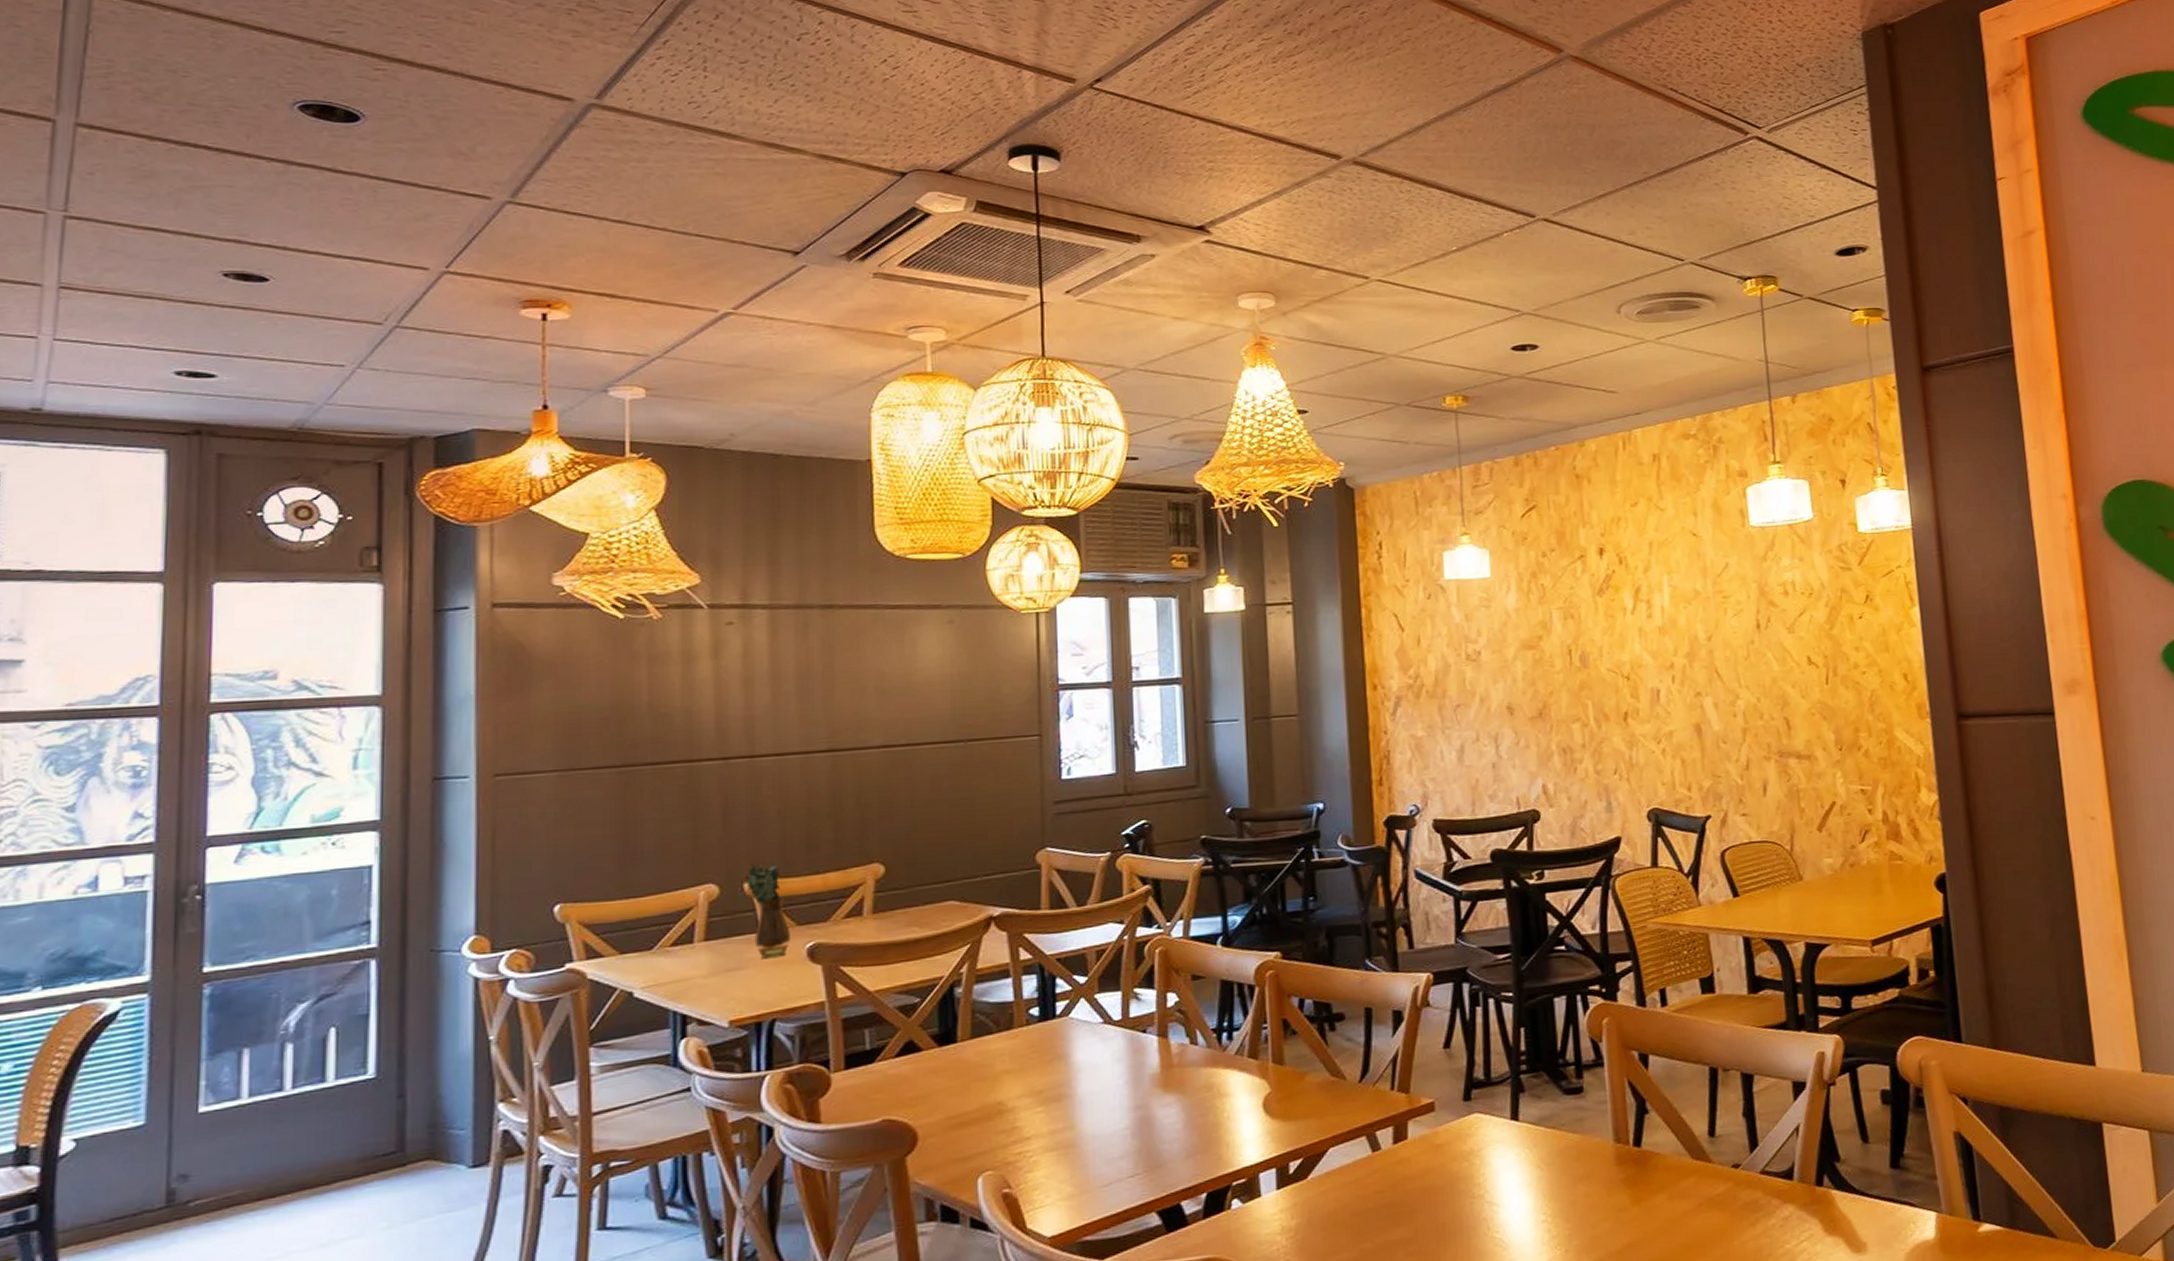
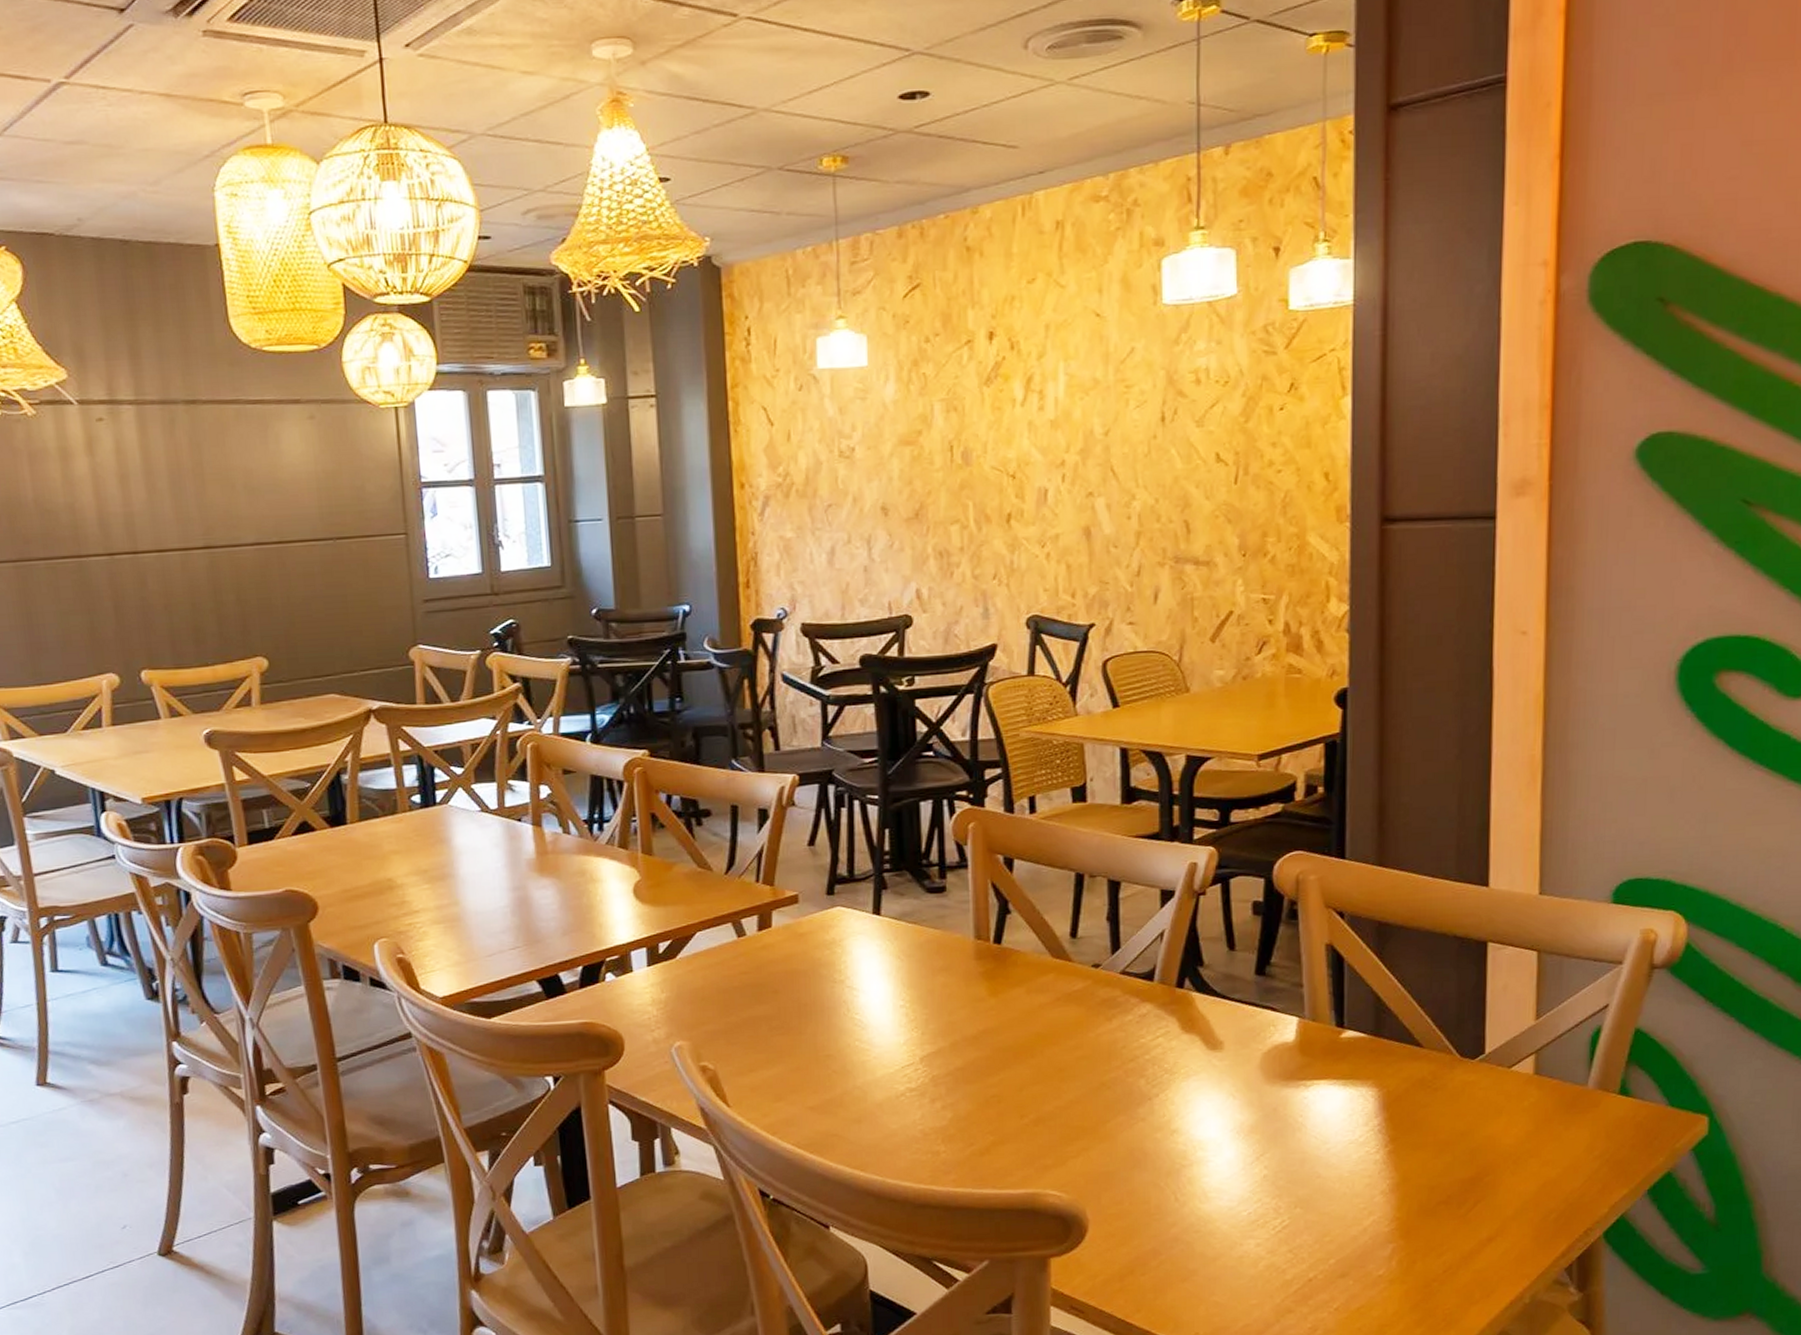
vase: present [744,862,792,959] -> none [141,654,189,744]

